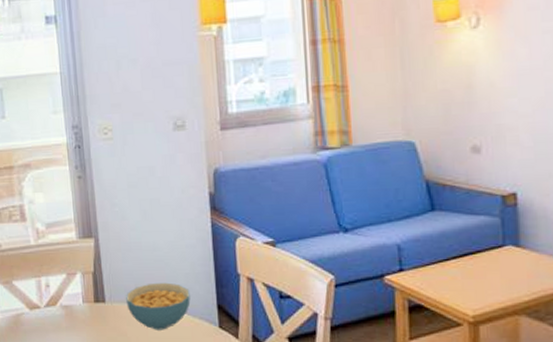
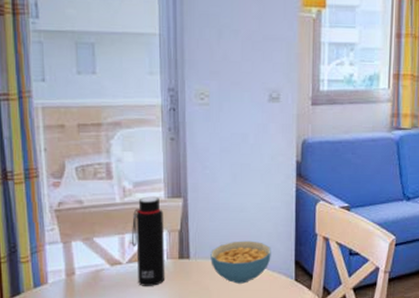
water bottle: none [47,237,83,331] -> present [132,196,165,286]

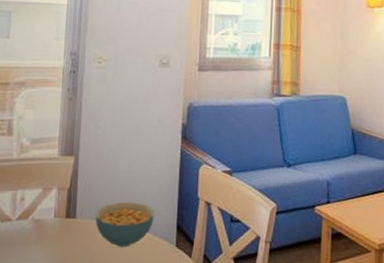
water bottle: present [132,196,165,286] -> none [23,153,56,245]

